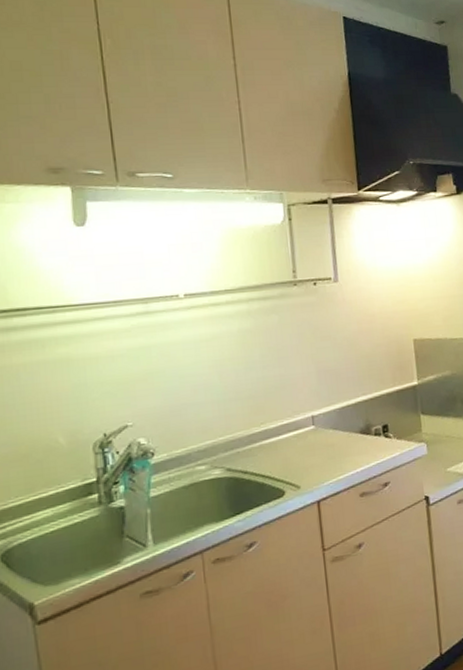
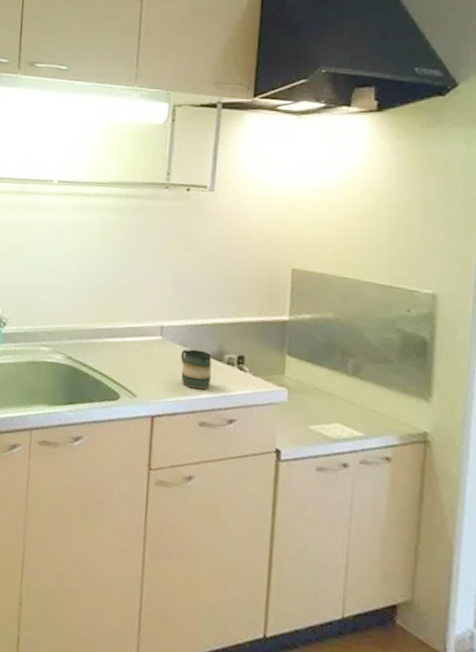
mug: none [333,429,364,466] -> present [180,349,212,390]

